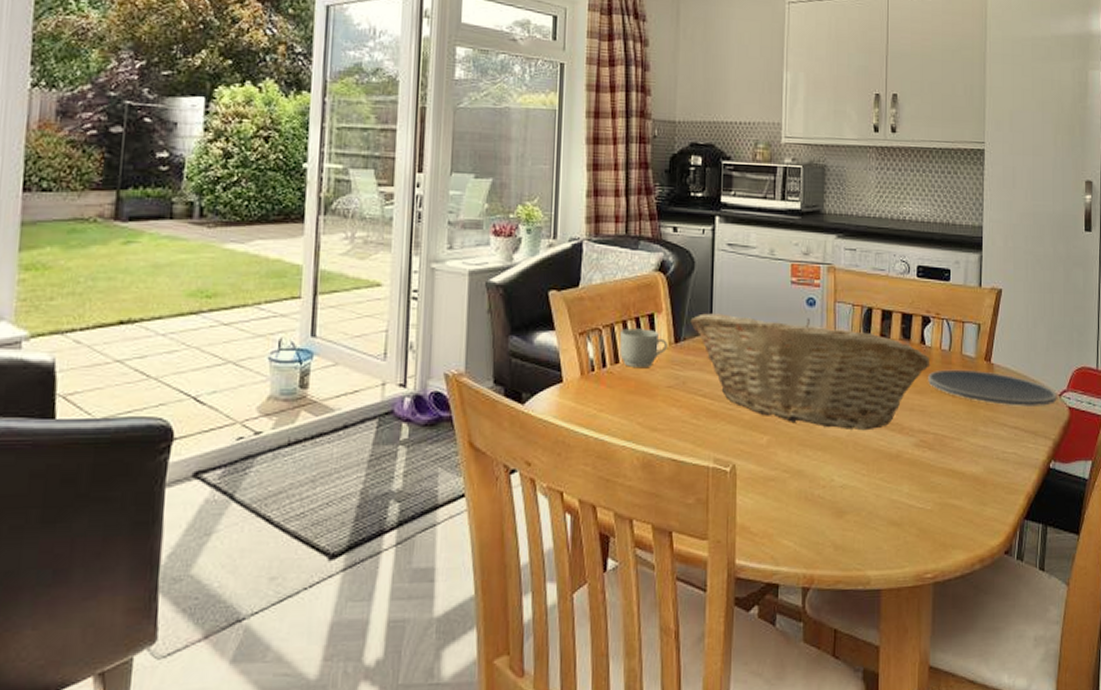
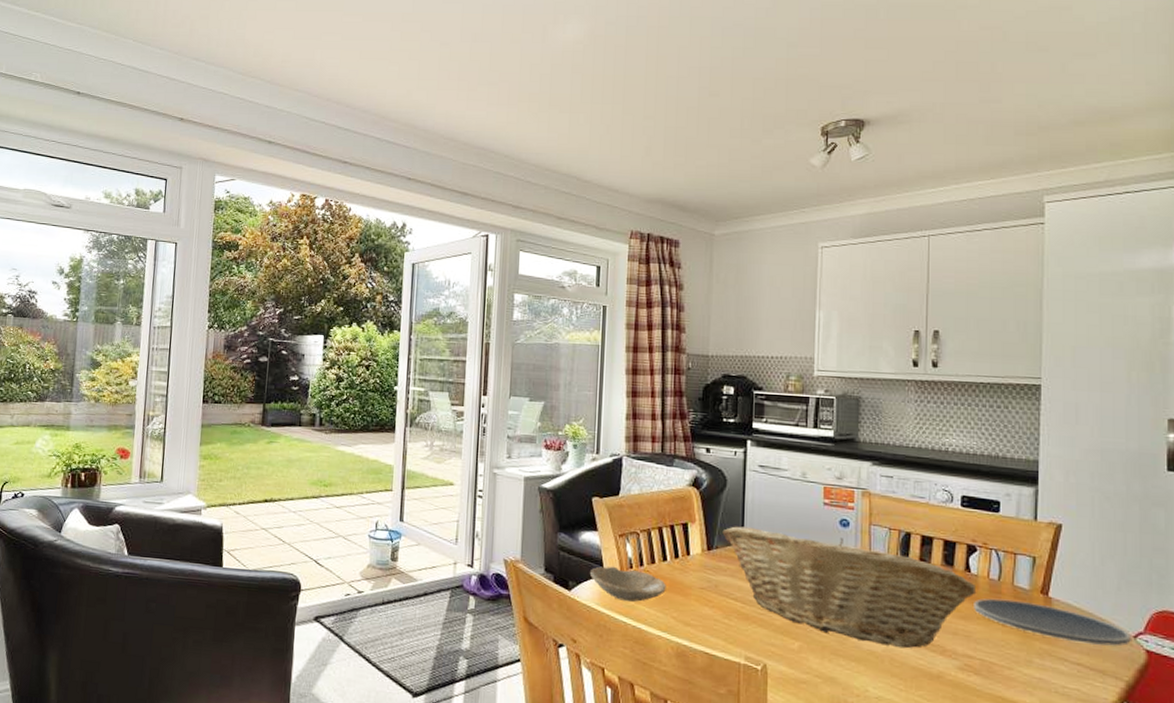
bowl: none [546,370,631,410] -> present [589,566,666,602]
mug: present [620,328,667,367] -> none [656,534,700,570]

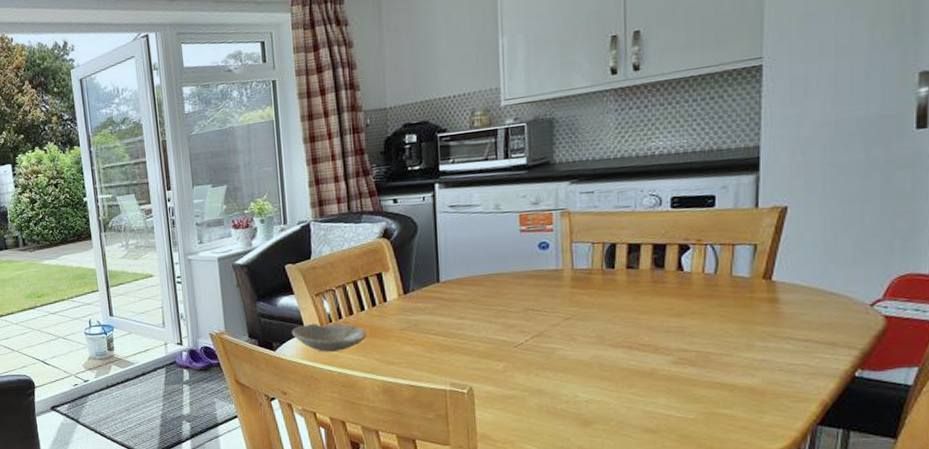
fruit basket: present [722,526,977,649] -> none [417,260,691,353]
plate: present [974,598,1131,646] -> none [688,289,867,320]

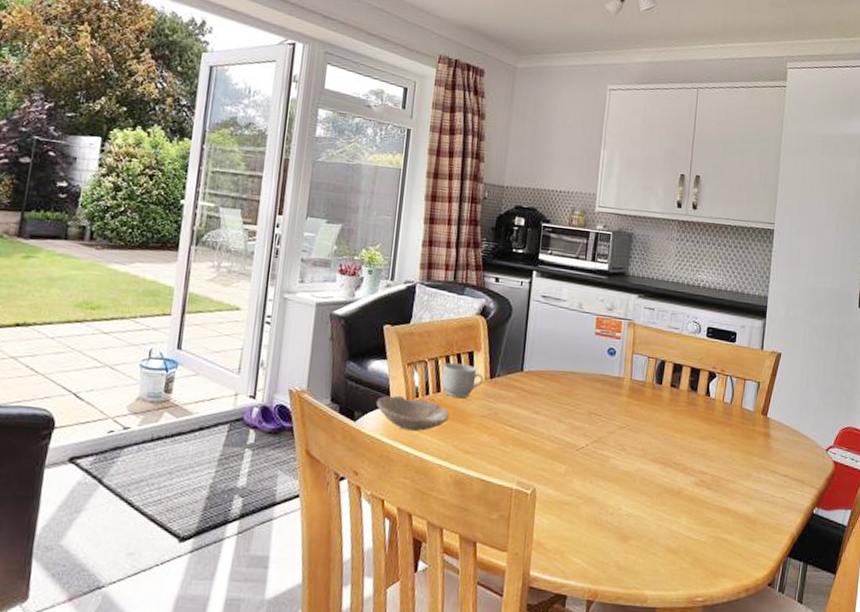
mug: none [352,285,397,317] -> present [442,362,484,398]

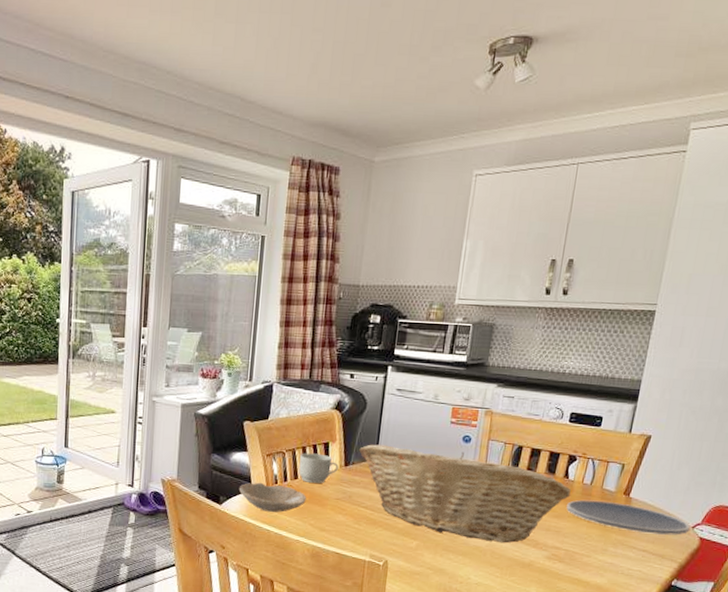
fruit basket: none [505,354,714,468] -> present [359,444,571,543]
plate: none [710,419,824,459] -> present [566,499,690,535]

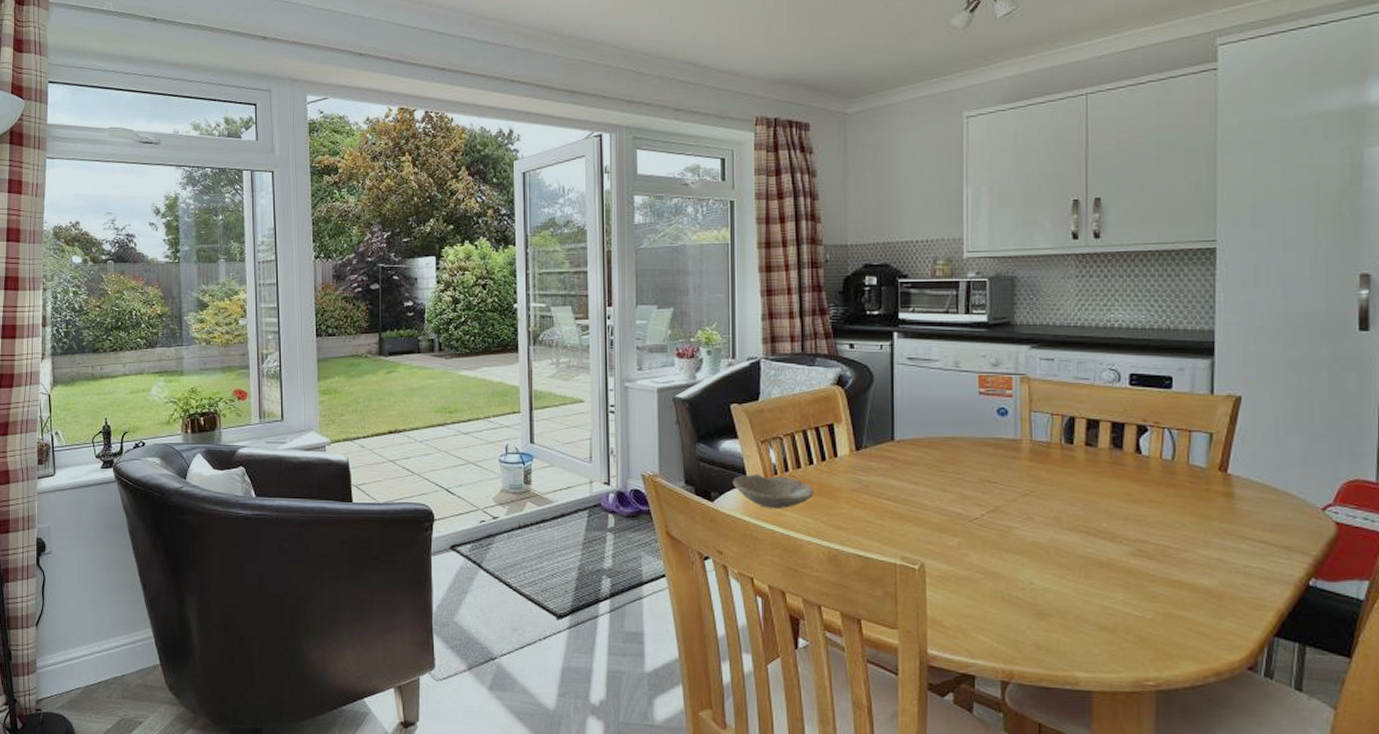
mug: present [299,453,339,483] -> none [801,437,848,472]
fruit basket: present [359,444,571,543] -> none [871,423,1149,538]
plate: present [566,499,690,535] -> none [1145,479,1319,520]

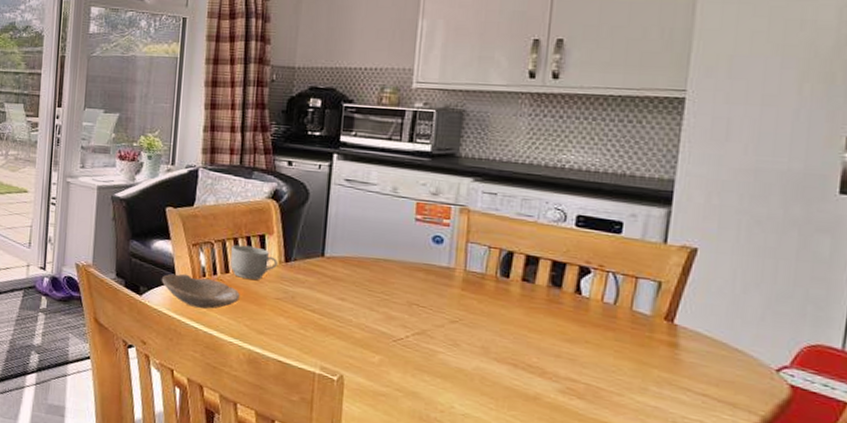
mug: none [801,437,848,472] -> present [230,244,278,280]

